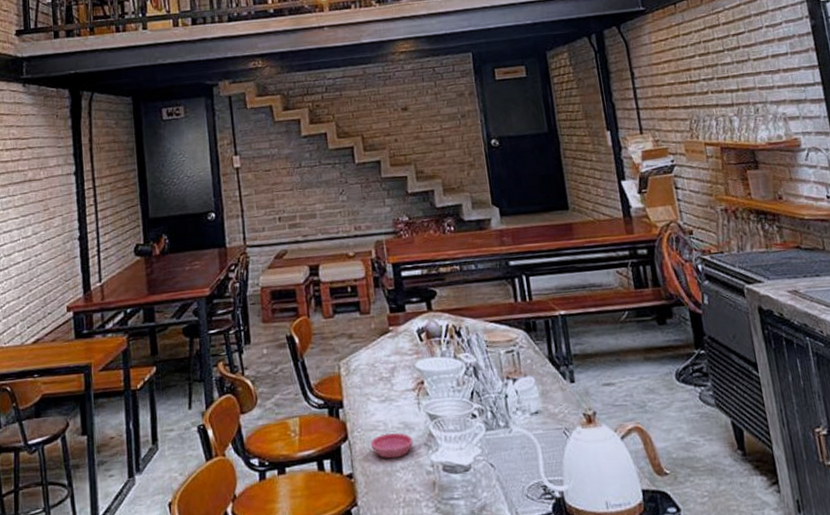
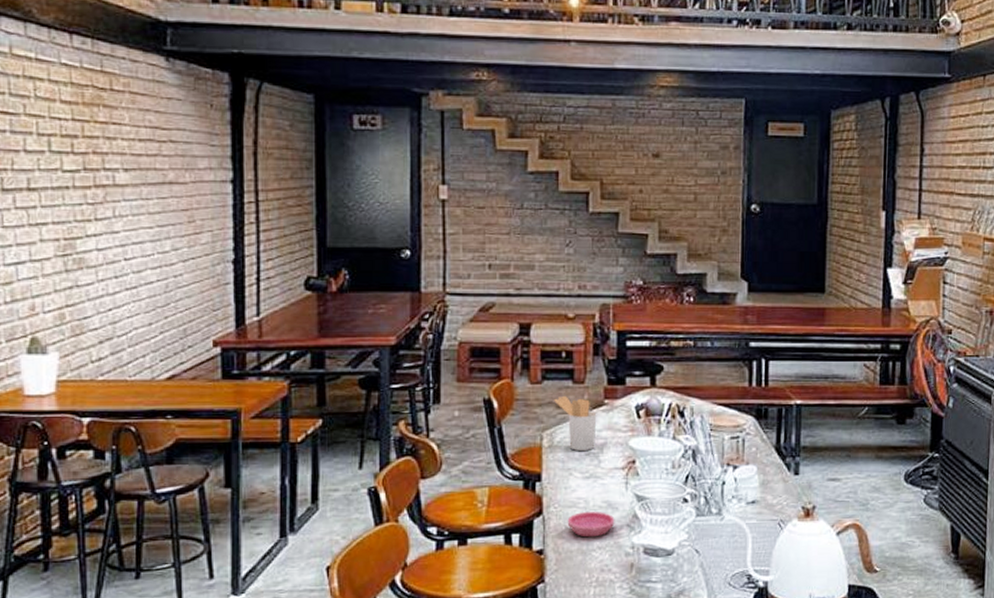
utensil holder: none [346,326,386,377] -> present [554,395,597,451]

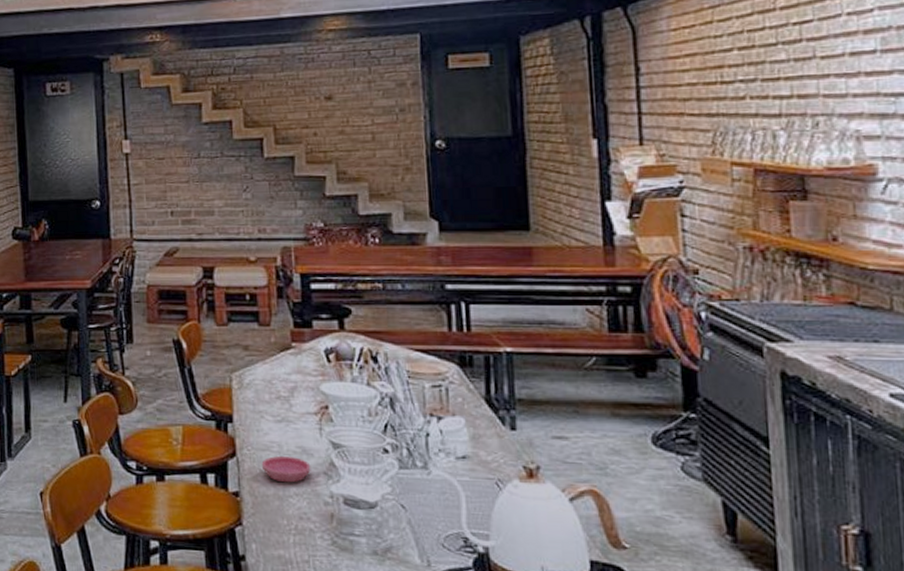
utensil holder: present [554,395,597,451] -> none [241,338,286,394]

